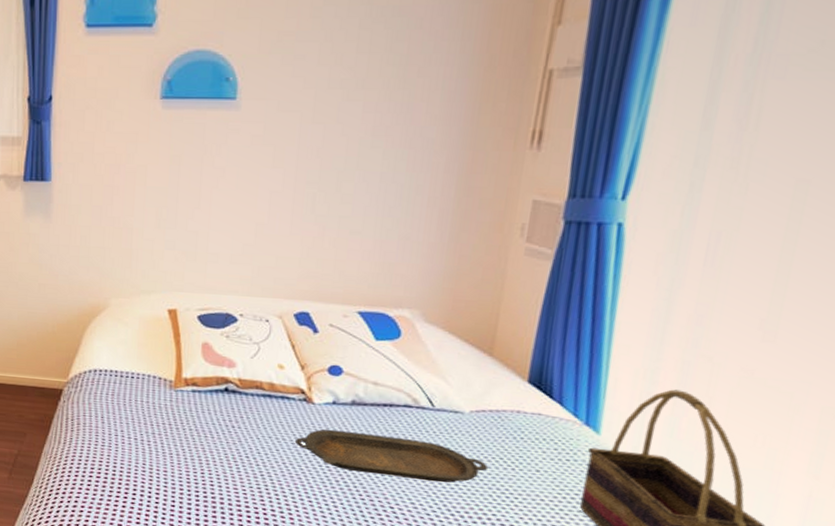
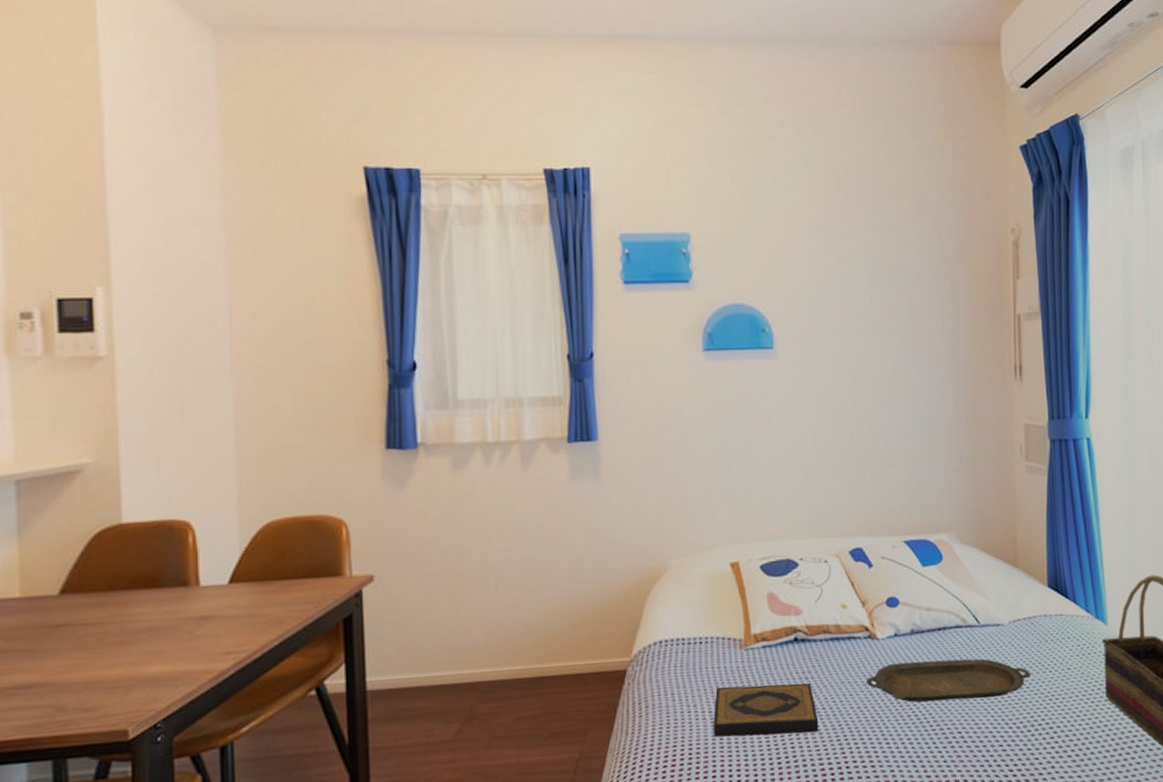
hardback book: none [137,419,241,477] -> present [713,683,819,737]

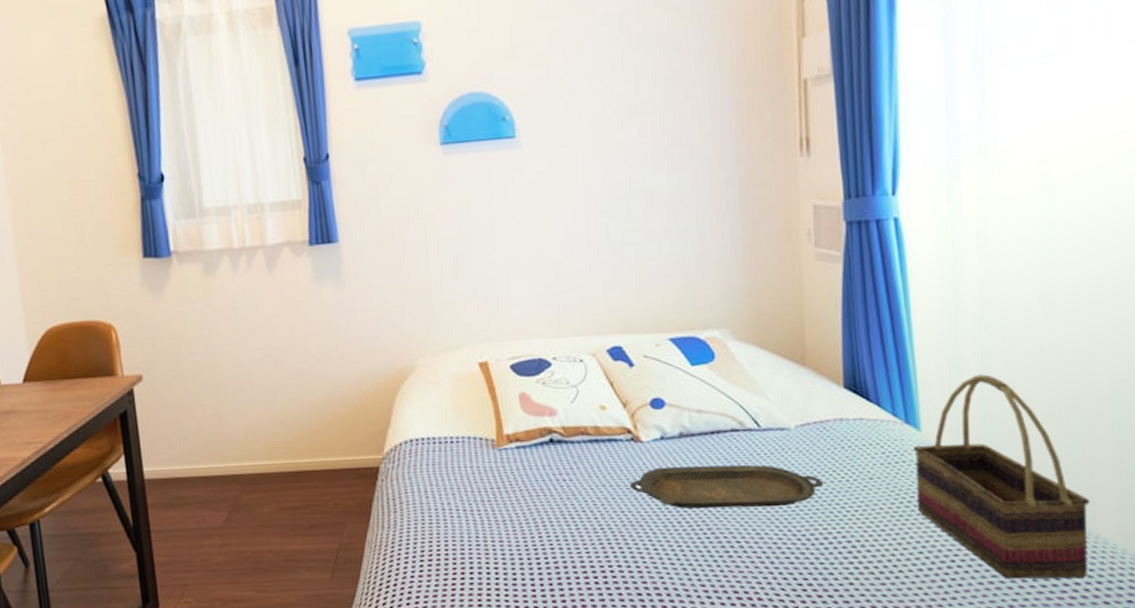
hardback book: present [713,683,819,737] -> none [468,485,580,536]

